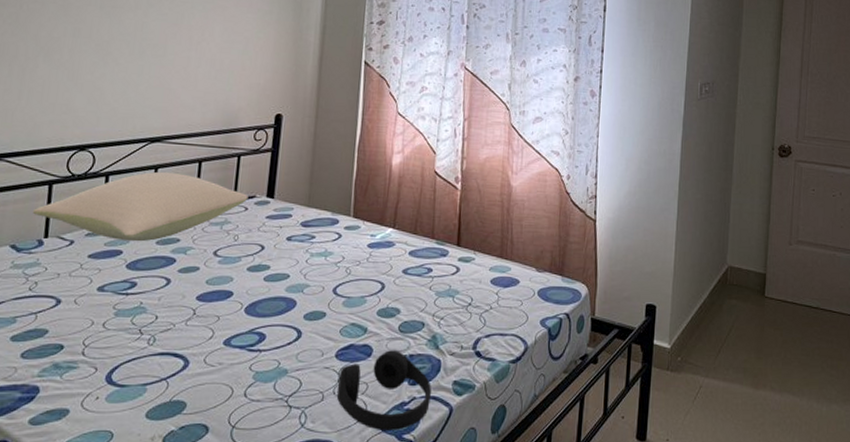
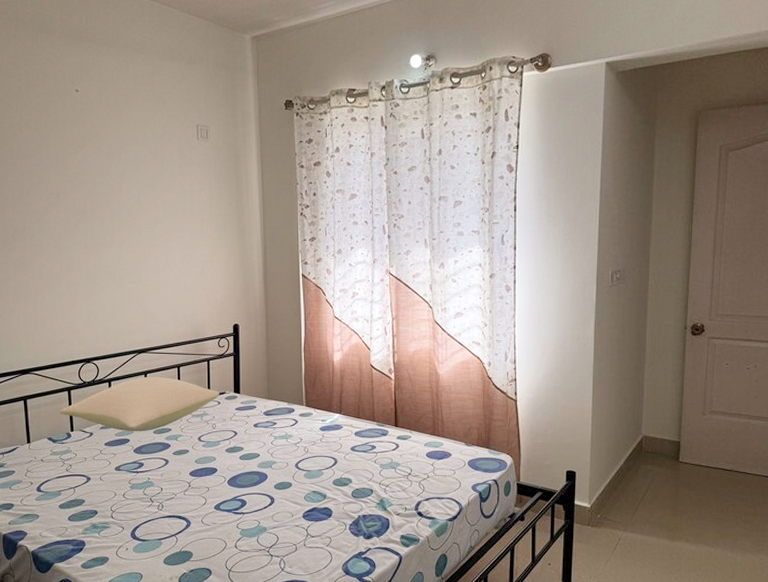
headphones: present [336,350,432,432] -> none [307,512,384,575]

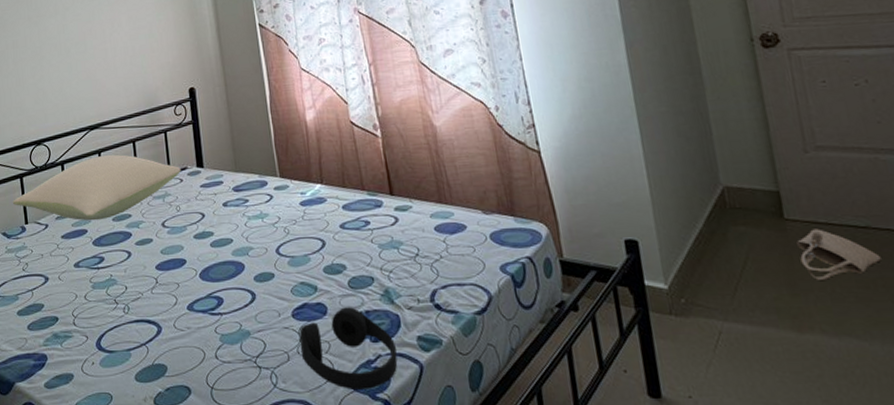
headphones: none [307,512,384,575] -> present [299,307,398,391]
tote bag: none [684,470,735,505] -> present [797,229,881,280]

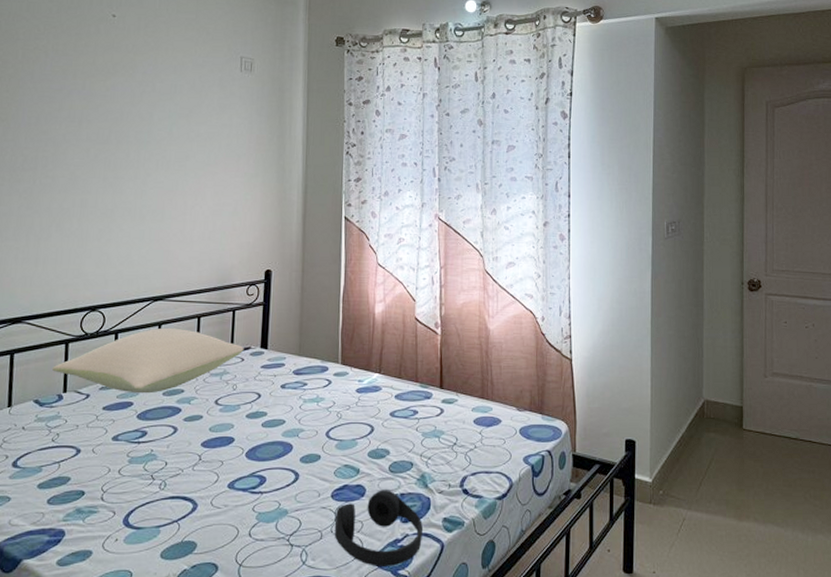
tote bag: present [797,229,881,280] -> none [748,438,802,479]

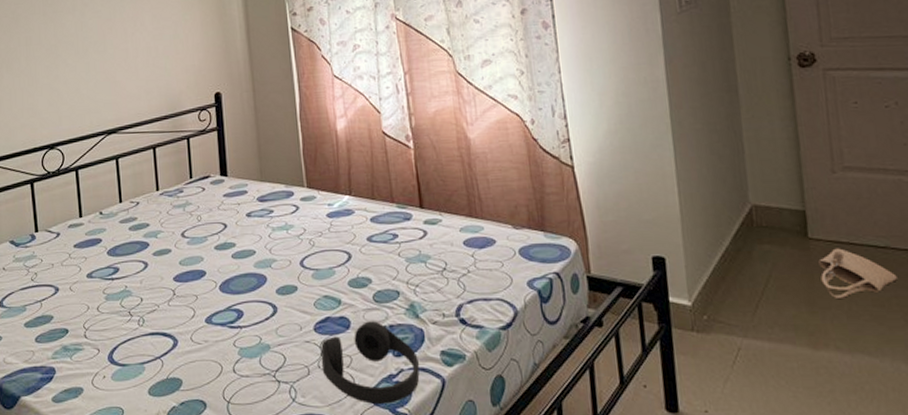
pillow: present [51,327,244,394] -> none [21,160,204,230]
tote bag: none [748,438,802,479] -> present [818,248,897,298]

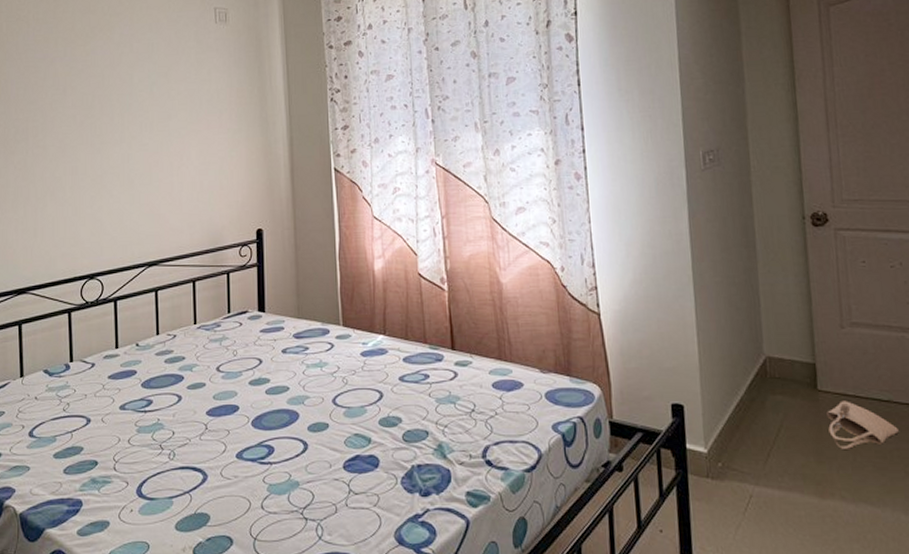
headphones: present [320,321,420,405] -> none [348,460,446,545]

